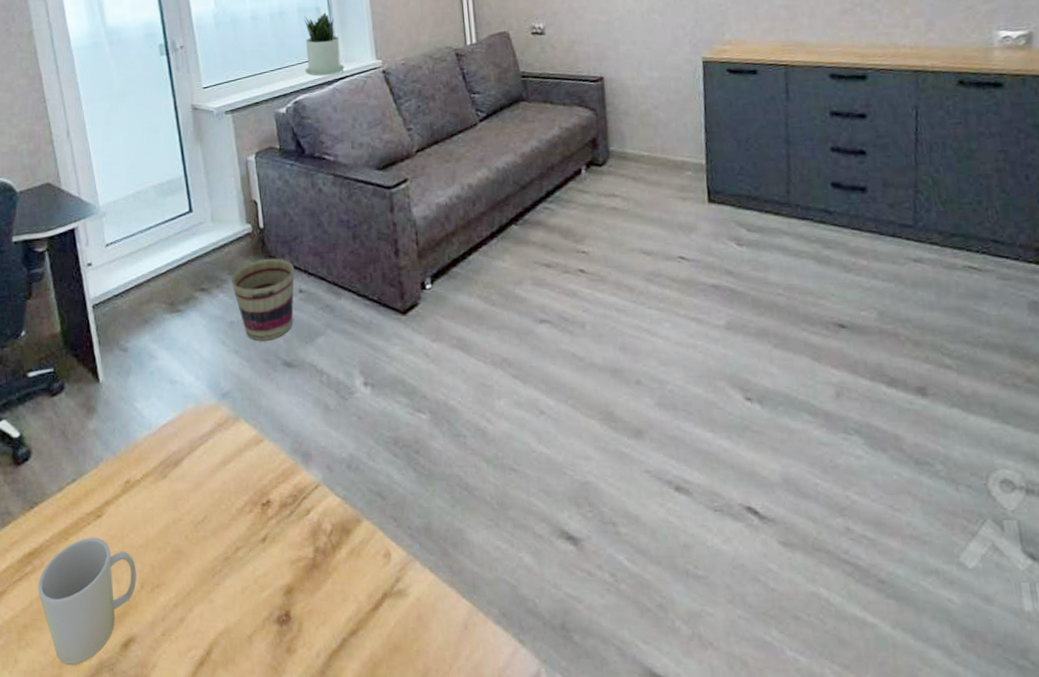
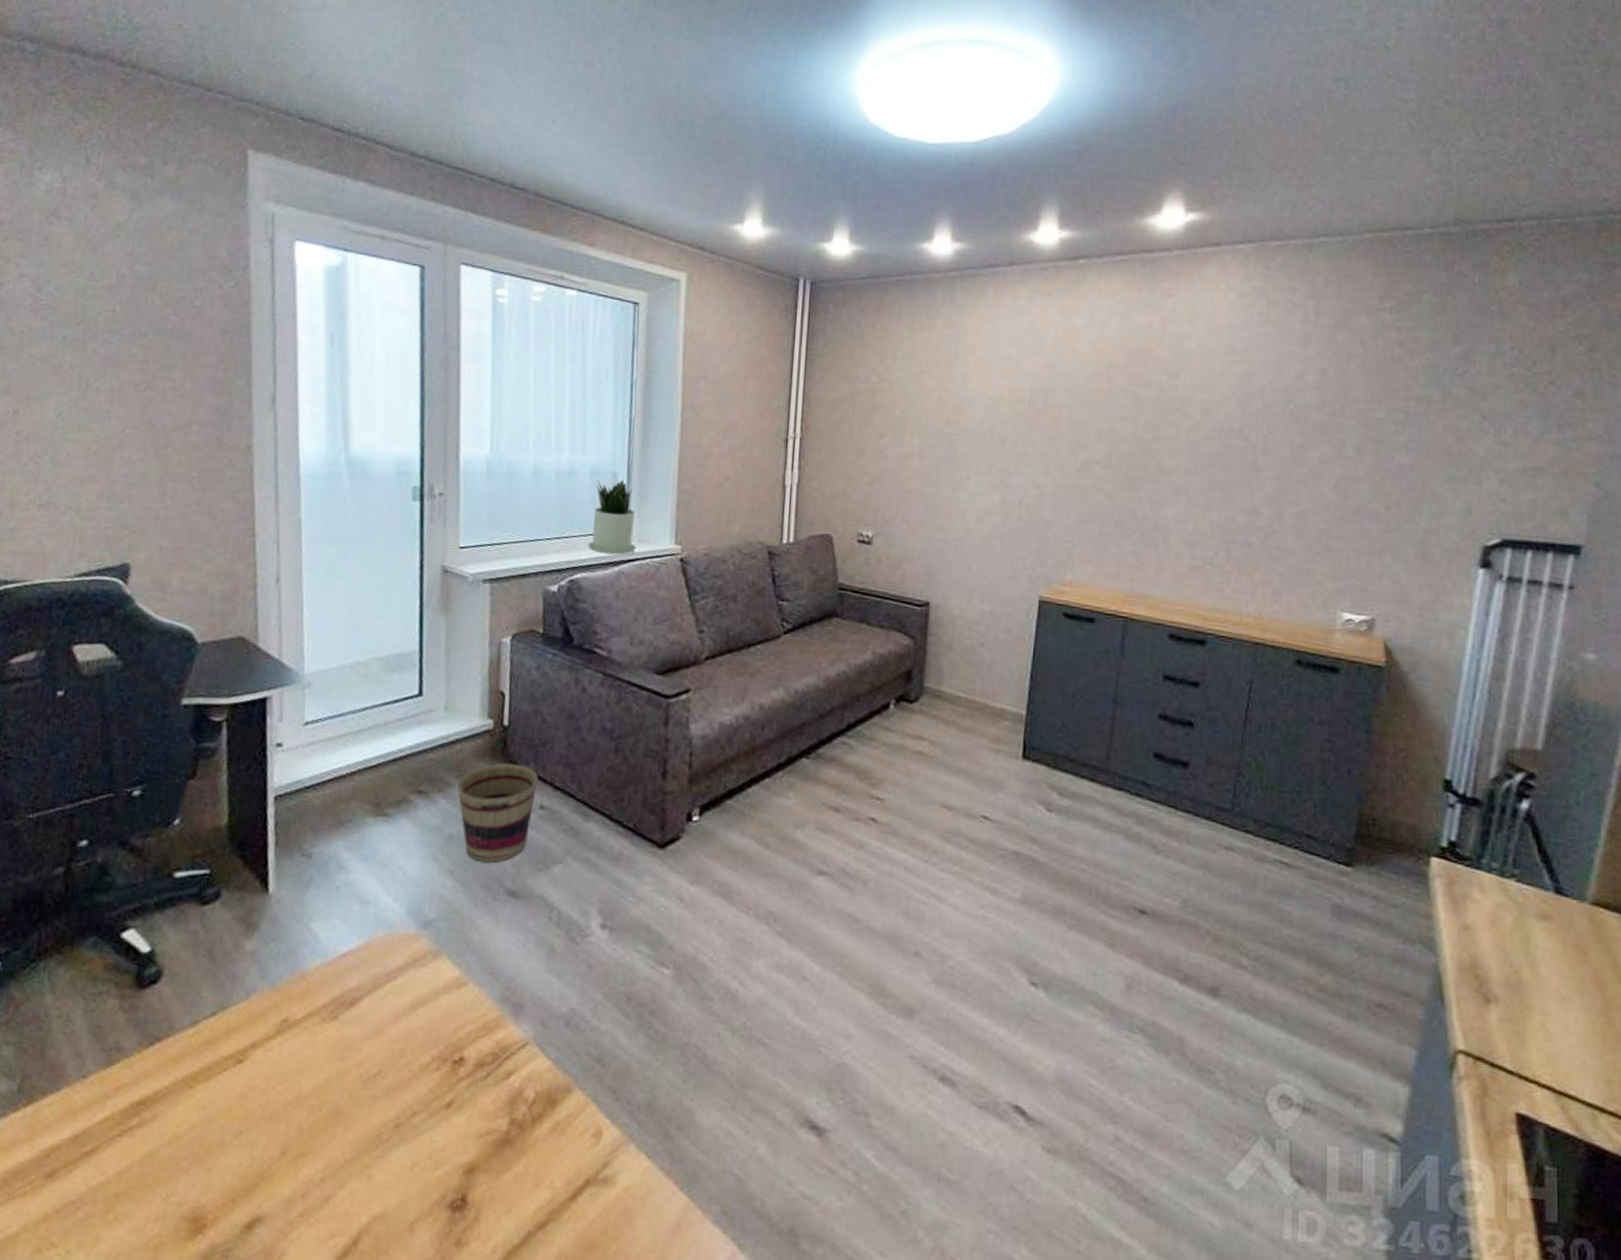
mug: present [38,537,137,666] -> none [142,1087,279,1249]

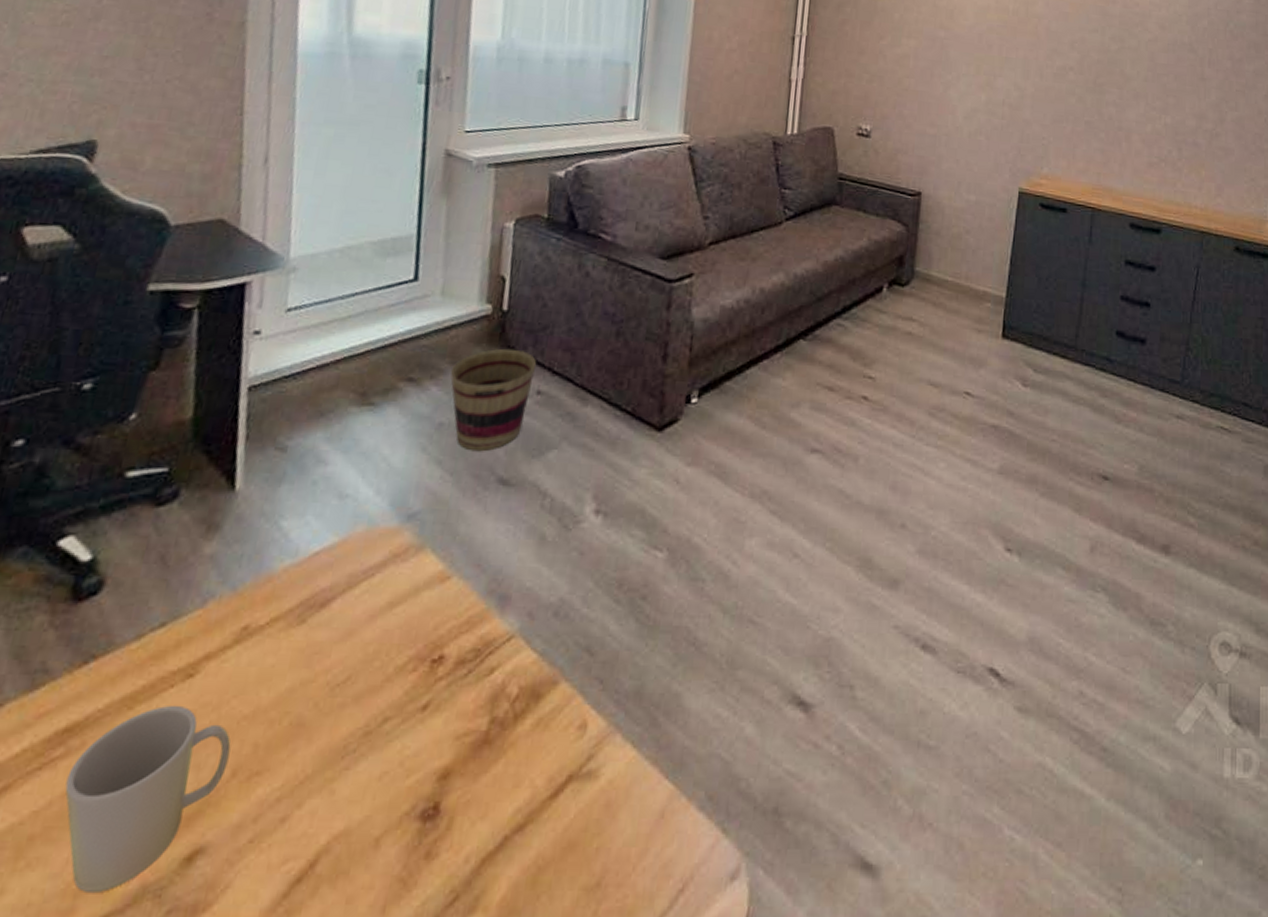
mug: none [142,1087,279,1249] -> present [65,705,231,894]
planter: present [587,479,637,555] -> none [596,69,646,143]

